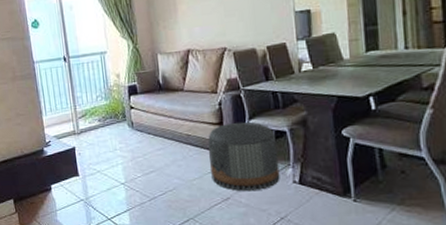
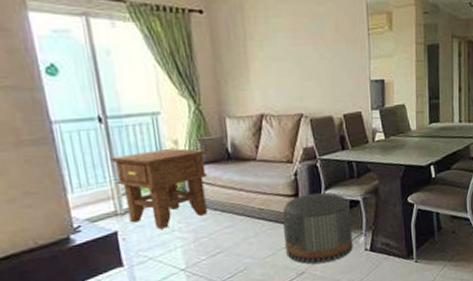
side table: none [71,80,143,148] -> present [110,148,208,229]

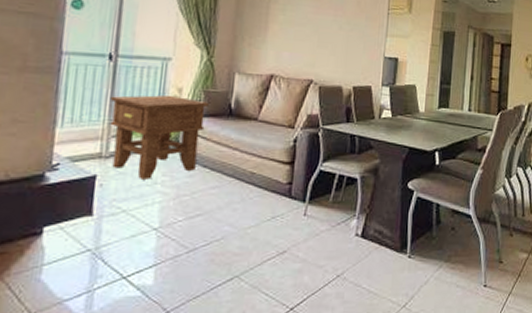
pouf: present [282,193,353,264] -> none [270,163,347,244]

